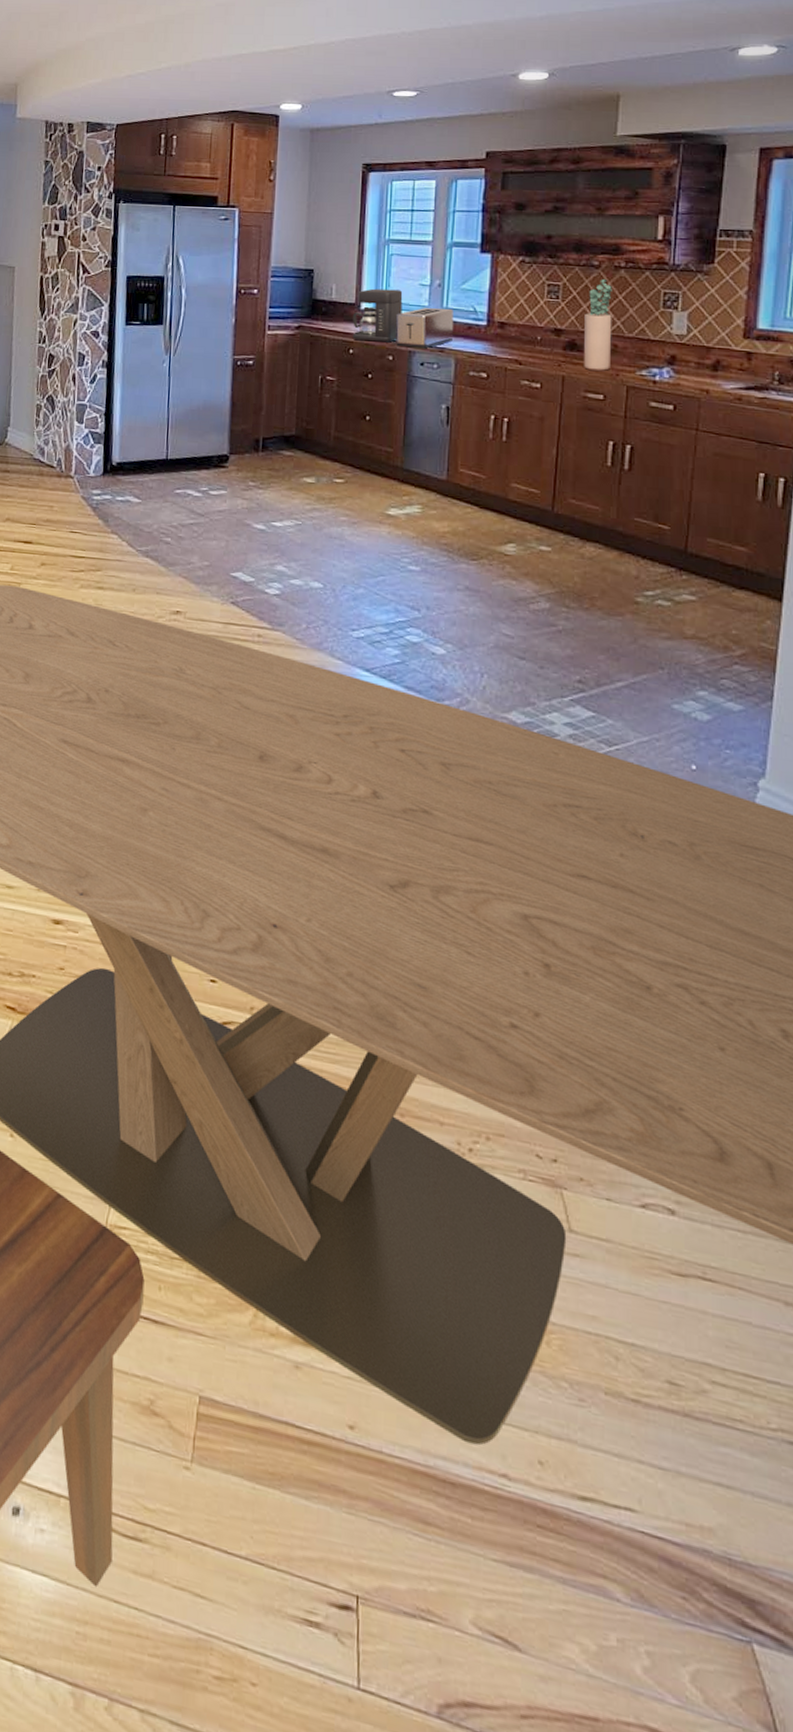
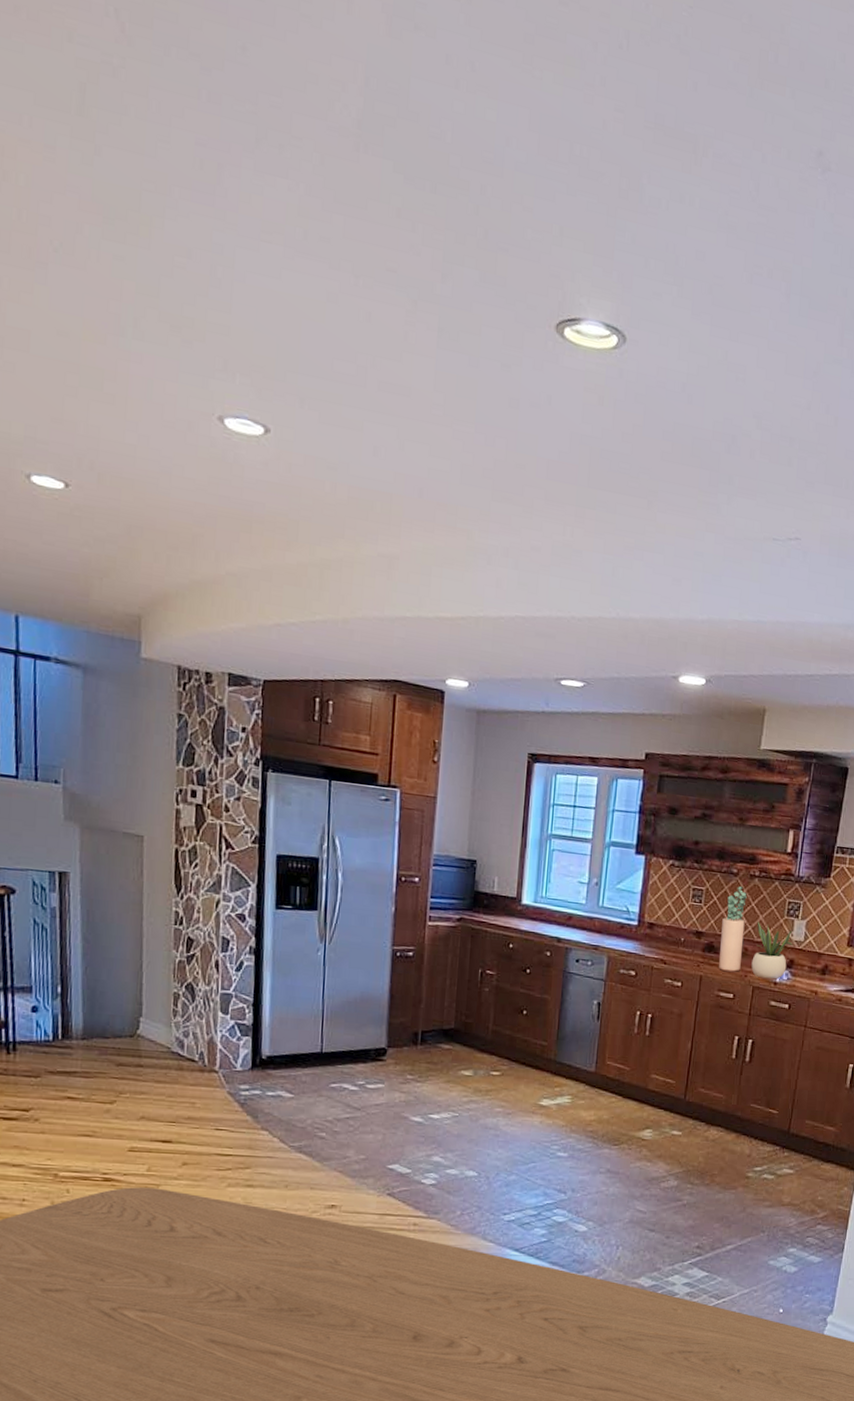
coffee maker: present [352,288,403,343] -> none [512,883,562,938]
toaster: present [395,307,453,349] -> none [553,905,608,946]
potted plant: none [623,314,673,380] -> present [751,920,793,981]

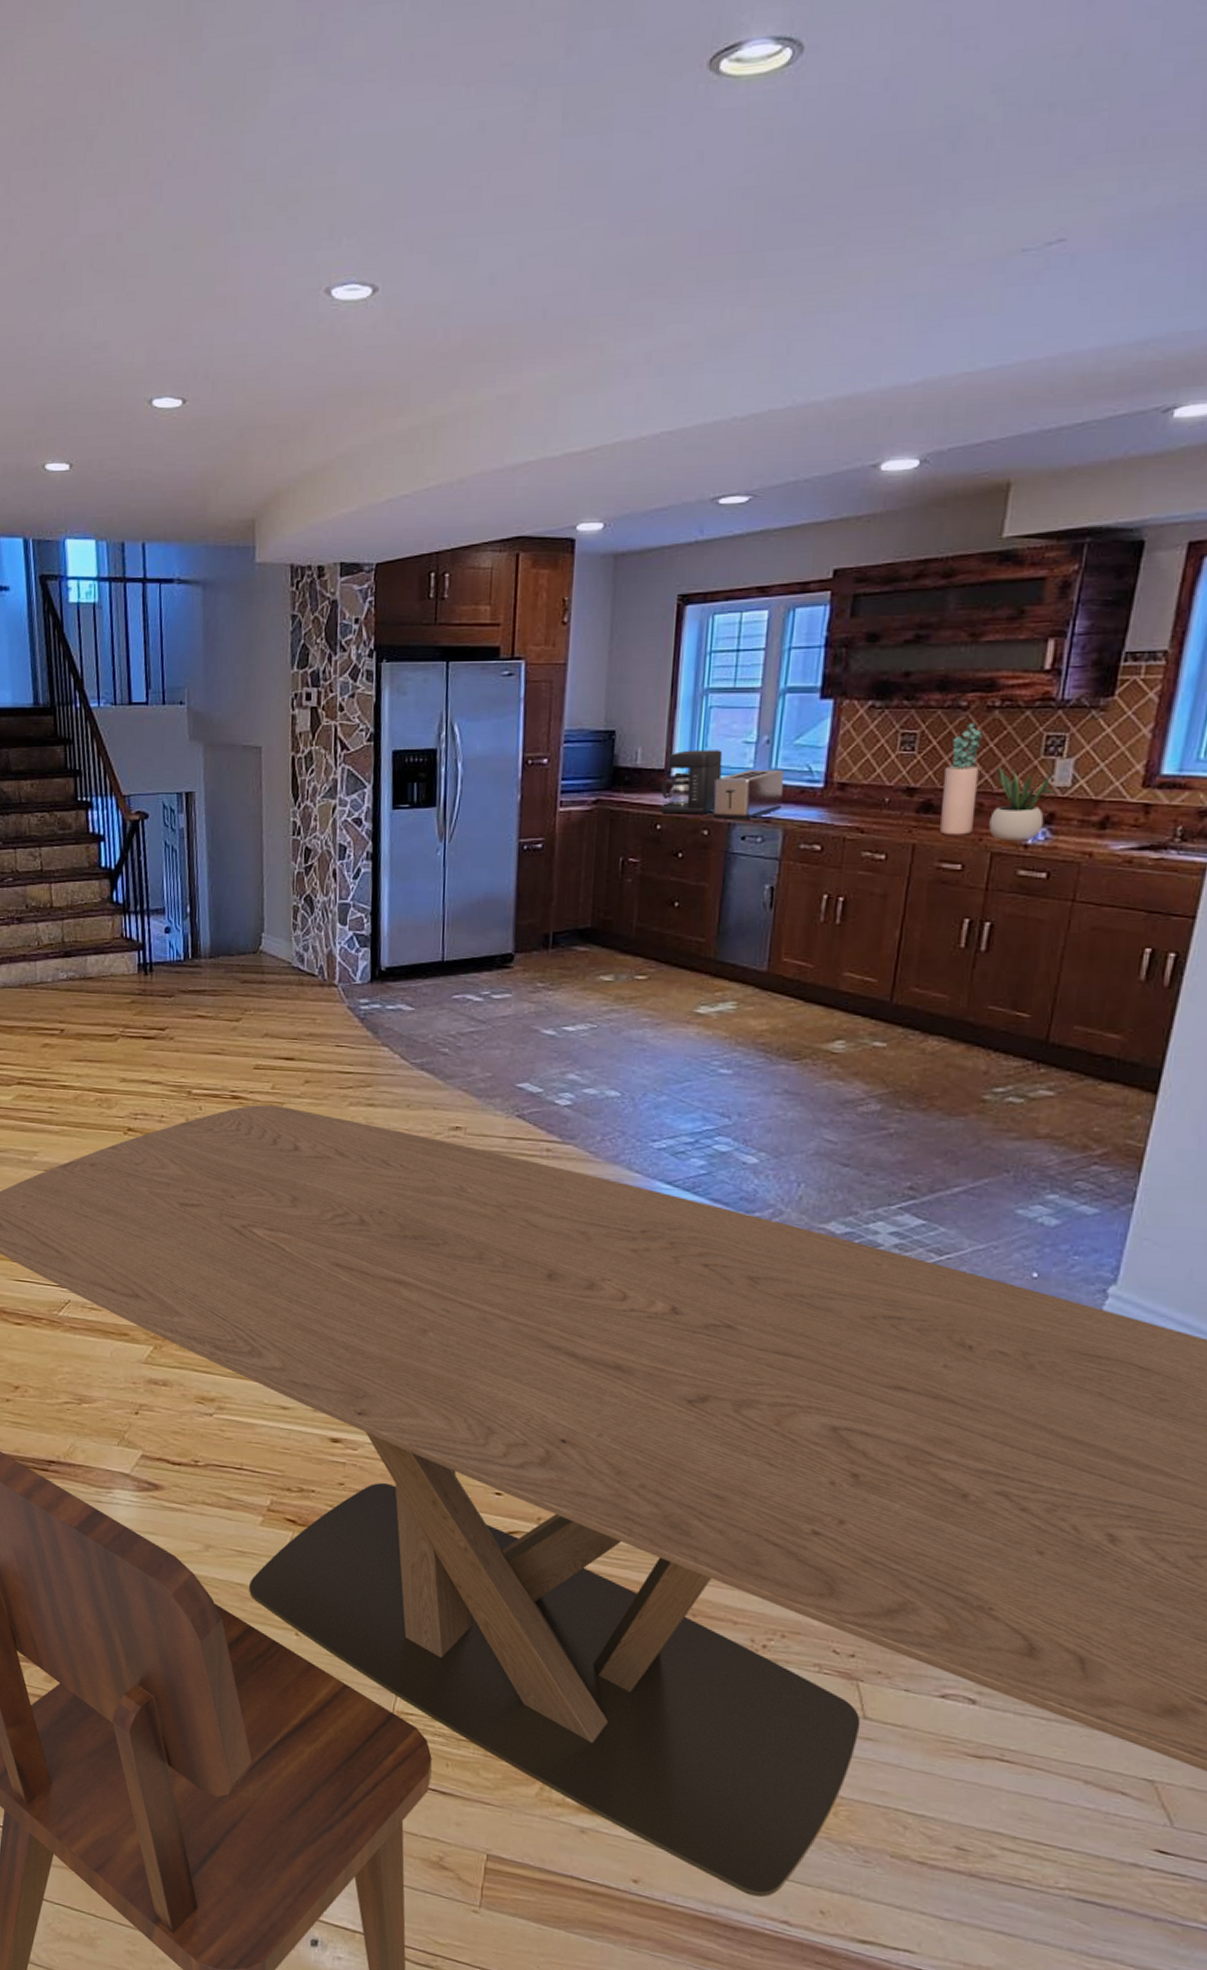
coffee maker: none [512,883,562,938] -> present [660,750,723,814]
toaster: none [553,905,608,946] -> present [711,769,784,820]

